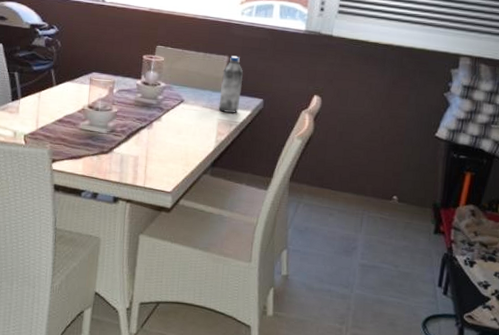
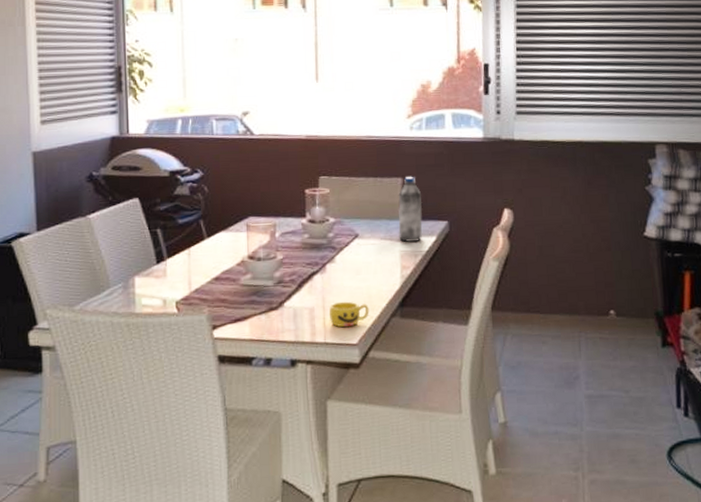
cup: none [150,154,185,177] -> present [329,301,369,328]

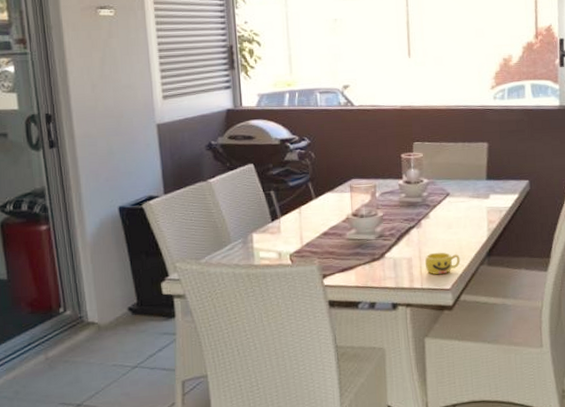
water bottle: present [398,176,423,242] -> none [484,141,506,199]

